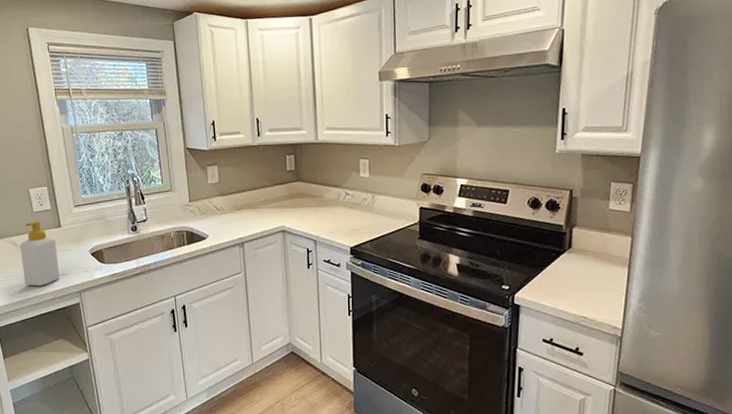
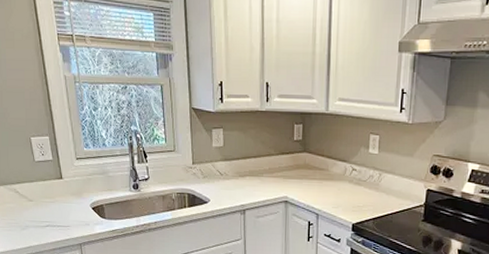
soap bottle: present [20,220,60,287] -> none [22,170,61,236]

